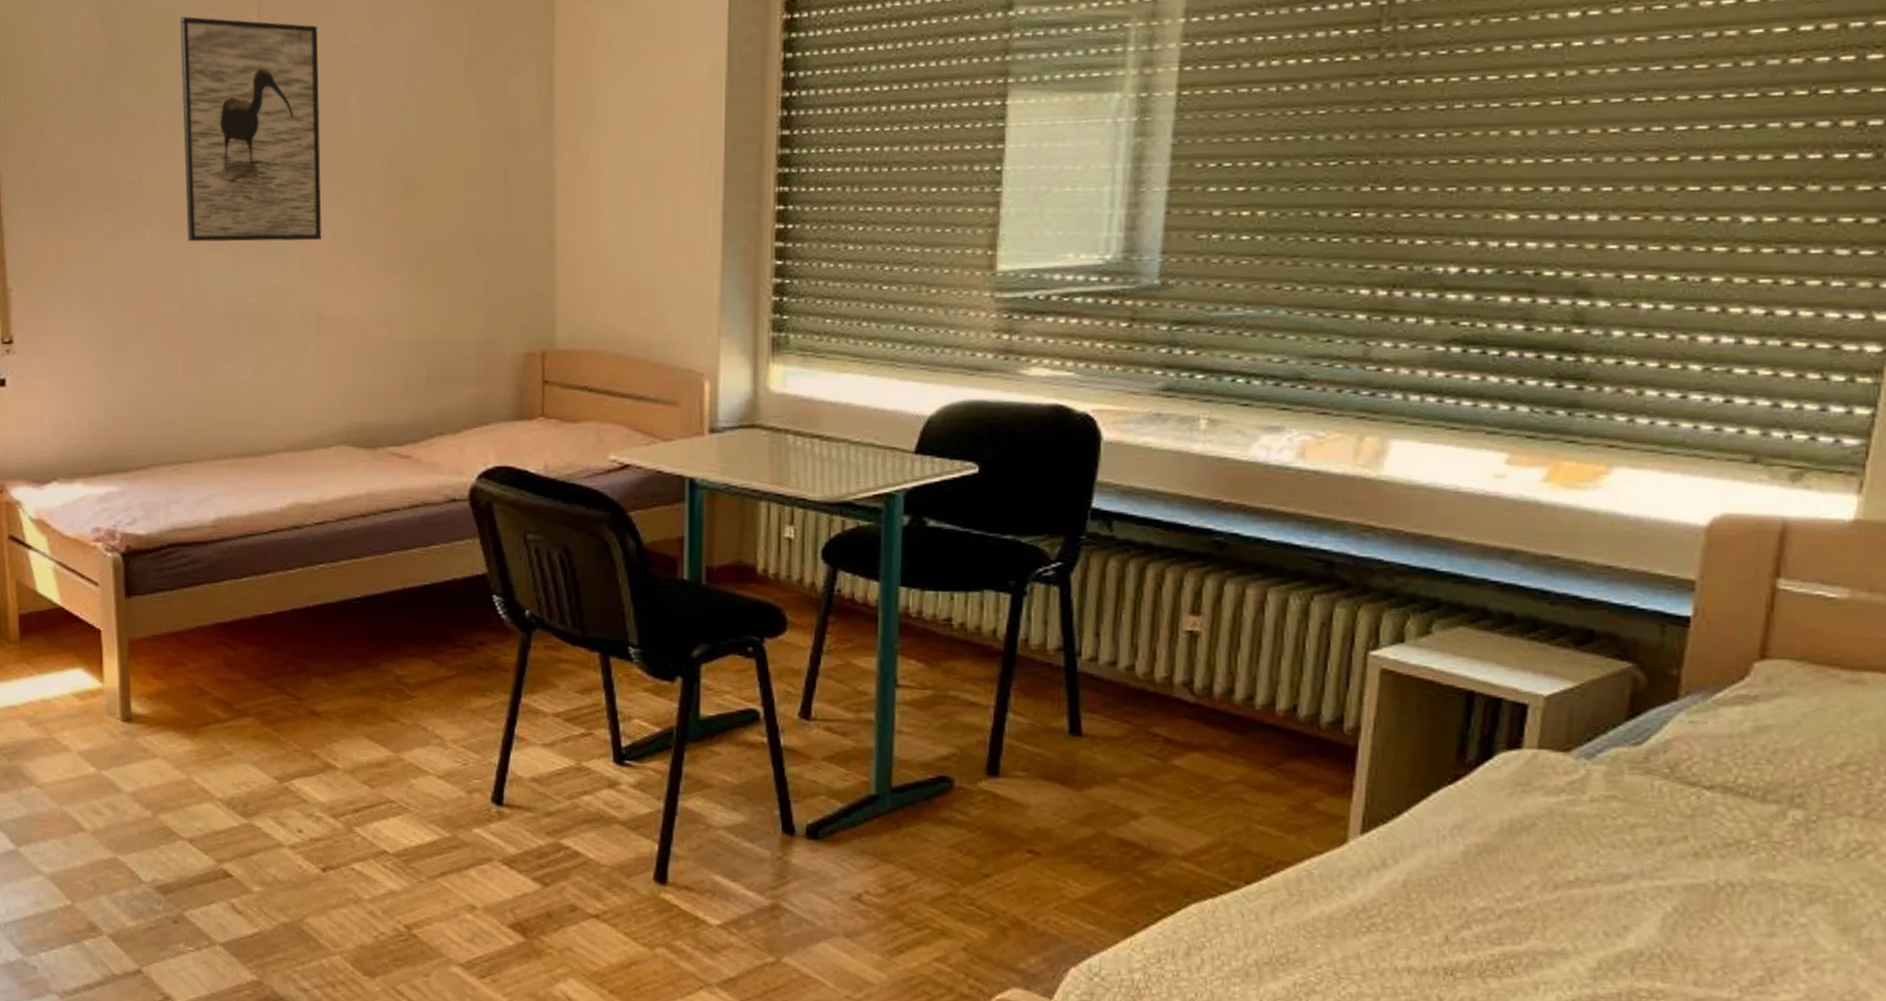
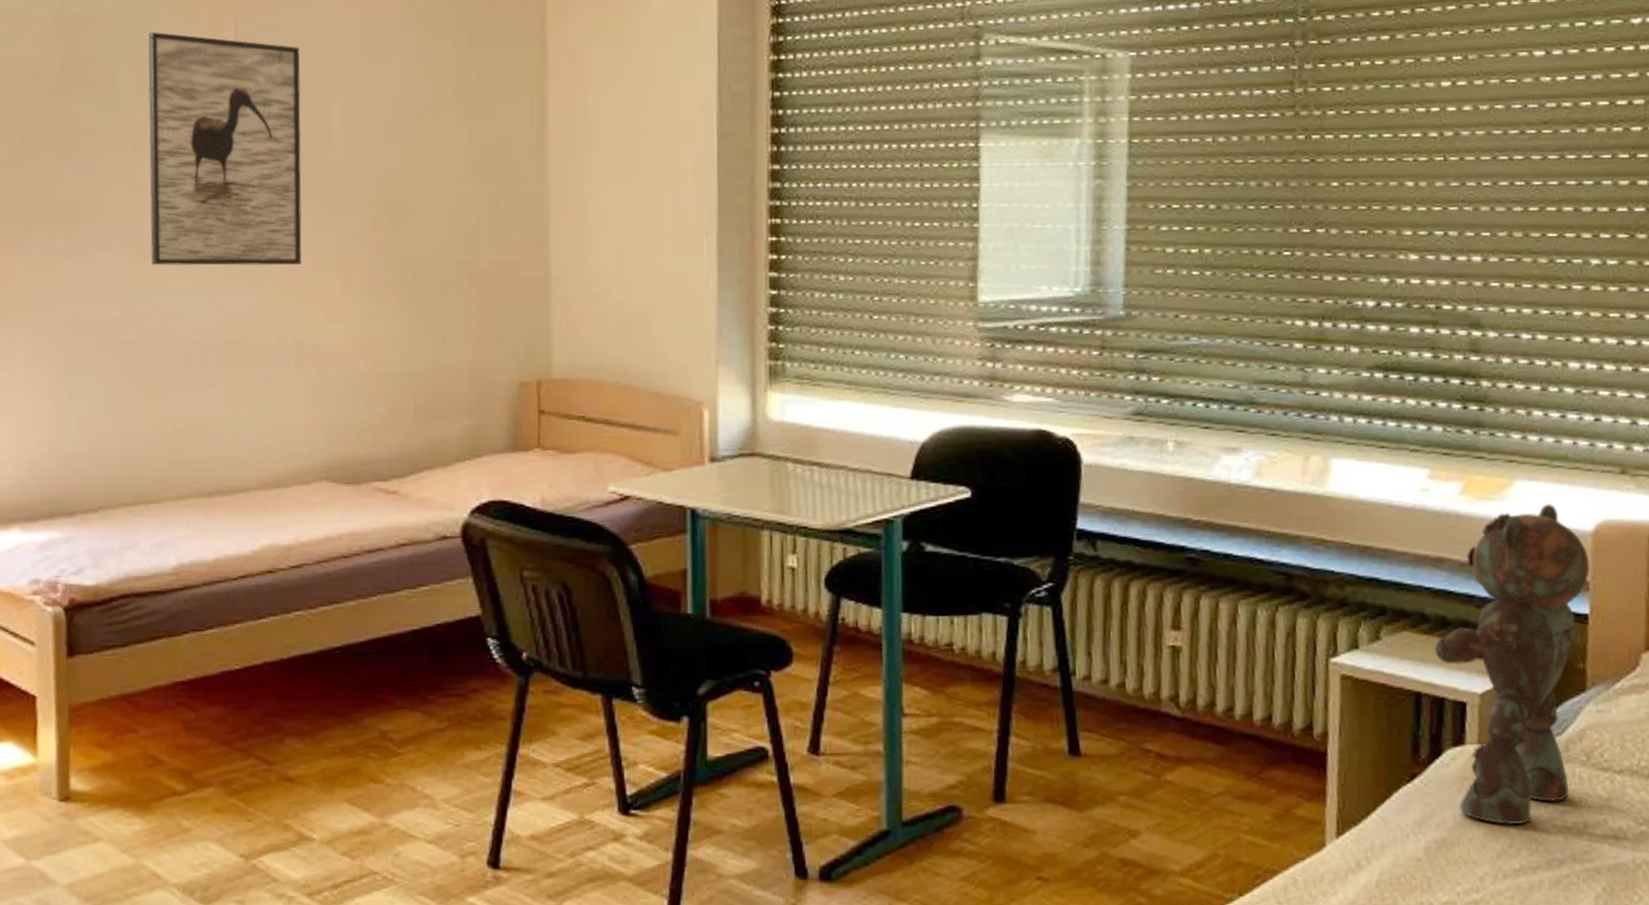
teddy bear: none [1495,494,1700,836] -> present [1434,504,1591,825]

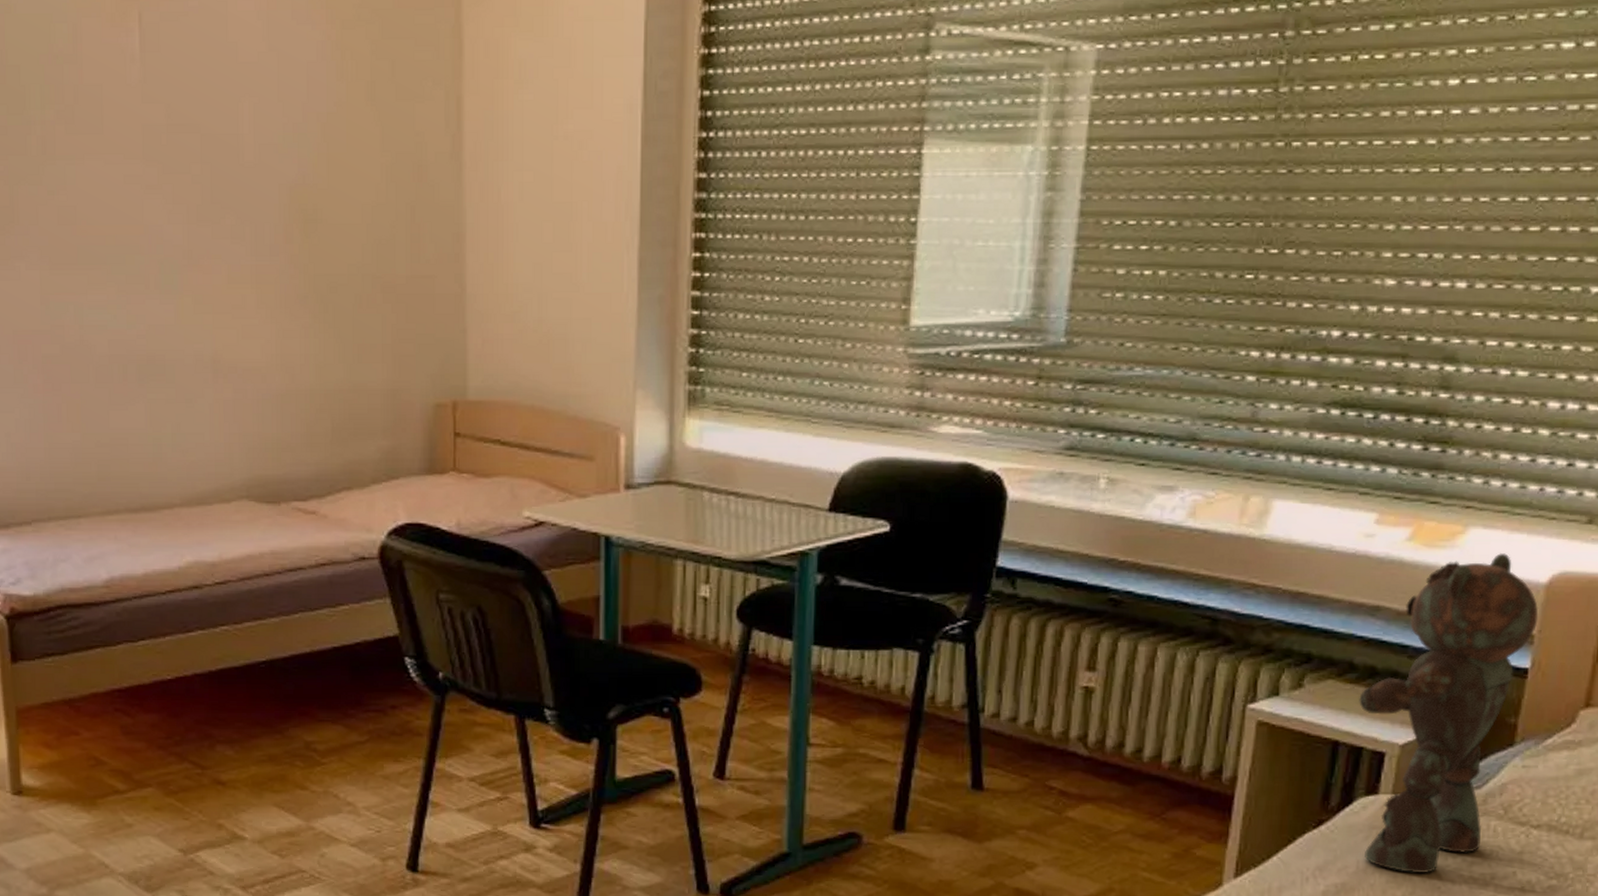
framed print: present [148,32,302,266] -> none [52,23,216,278]

